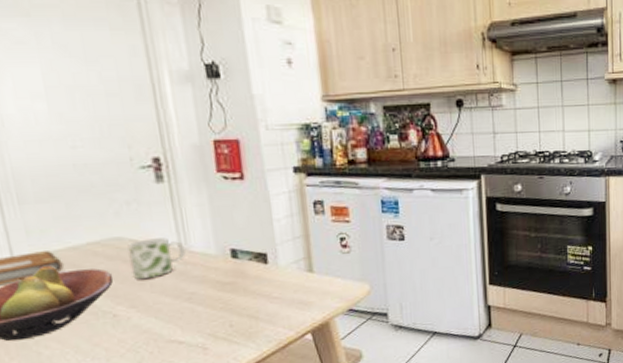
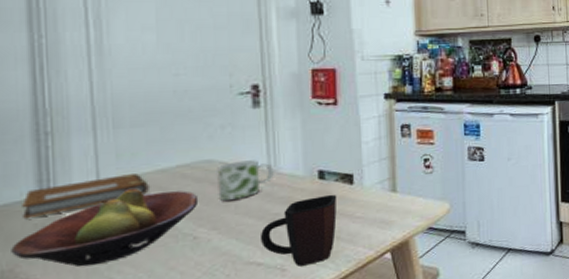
mug: none [178,273,254,346] -> present [260,194,337,267]

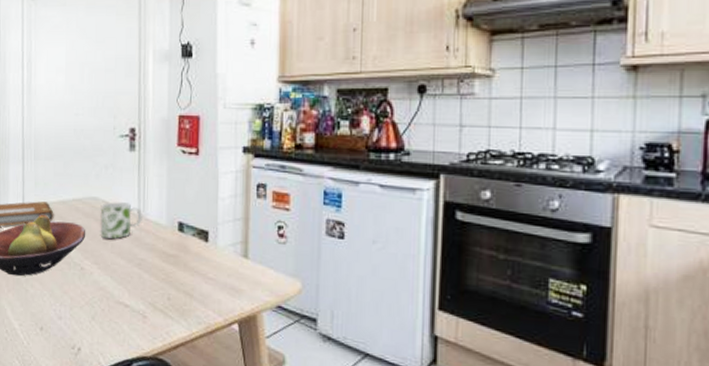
mug: present [260,194,337,267] -> none [128,248,193,318]

